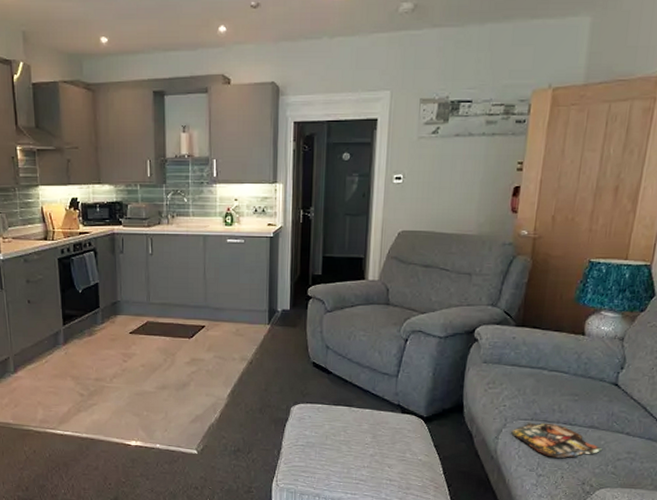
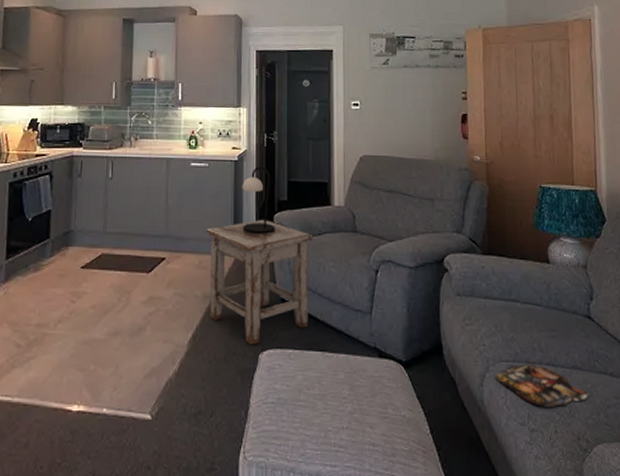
stool: none [242,292,346,400] -> present [205,219,314,345]
table lamp: none [277,242,309,306] -> present [242,166,275,234]

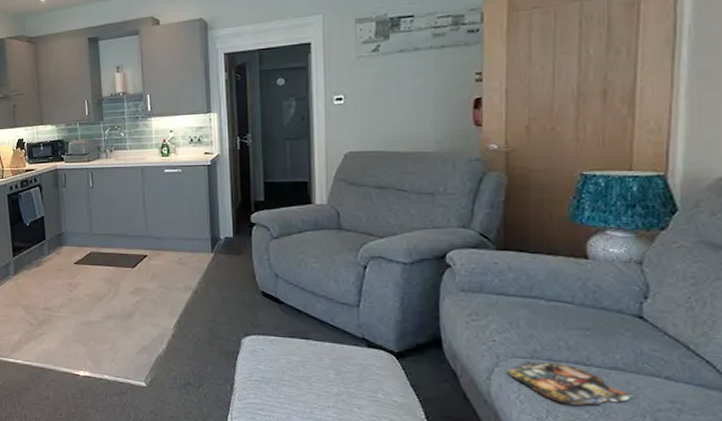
stool: present [205,219,314,345] -> none [183,219,294,331]
table lamp: present [242,166,275,234] -> none [216,169,253,233]

